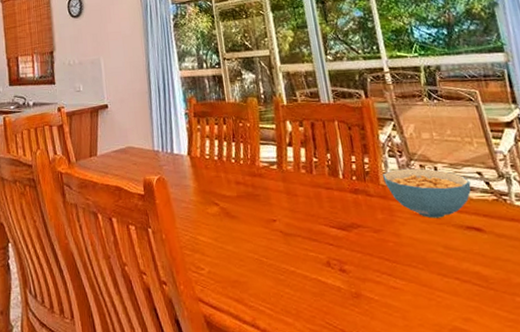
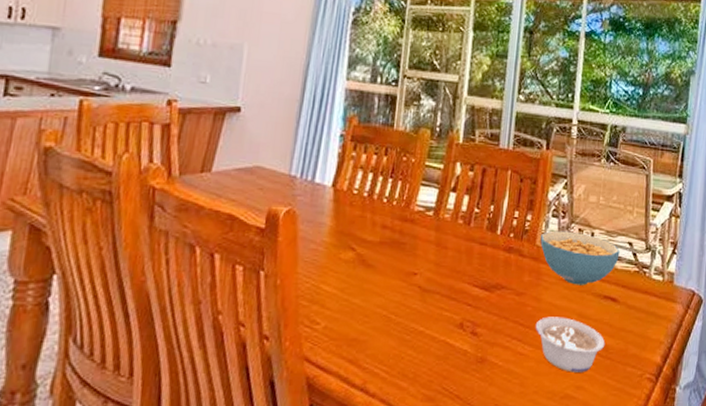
legume: none [401,250,483,304] -> present [535,316,606,372]

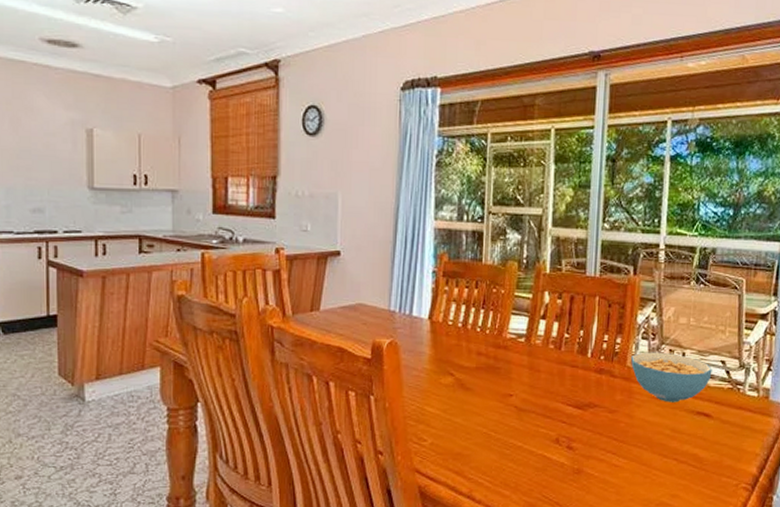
legume: present [535,316,606,372] -> none [629,432,700,482]

